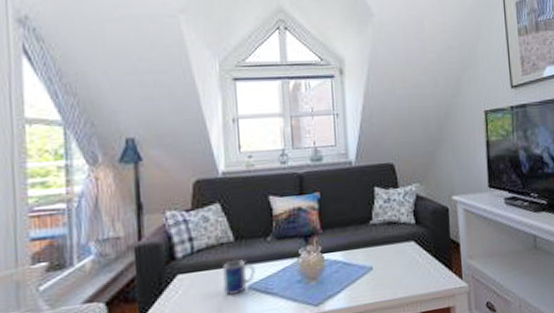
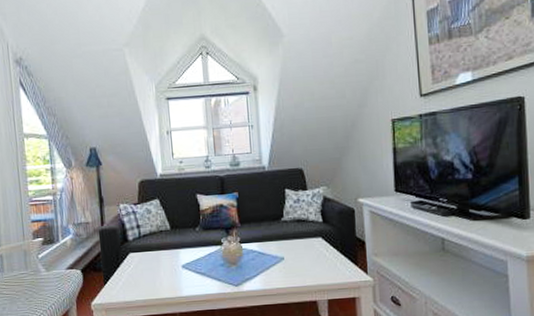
mug: present [222,260,255,295] -> none [162,245,187,272]

